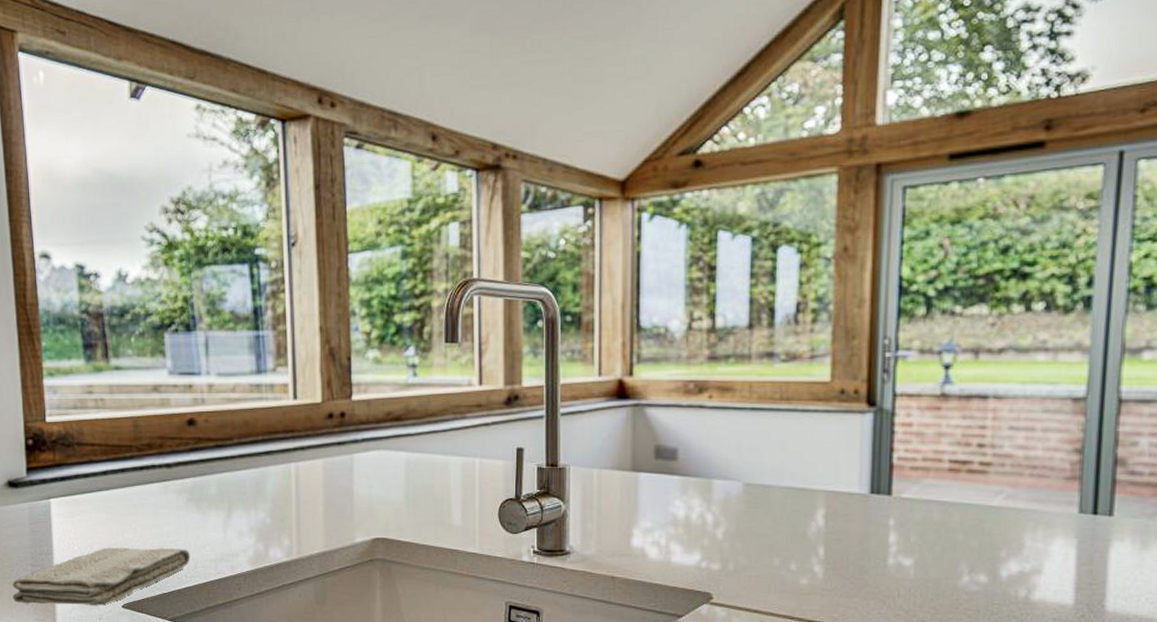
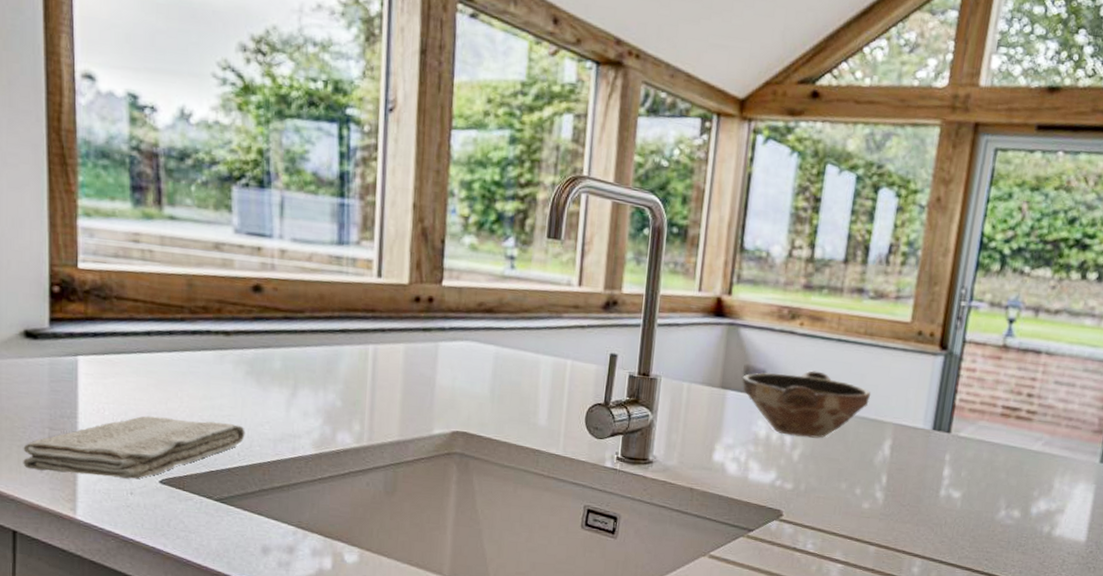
bowl: none [653,443,796,514] -> present [742,370,871,438]

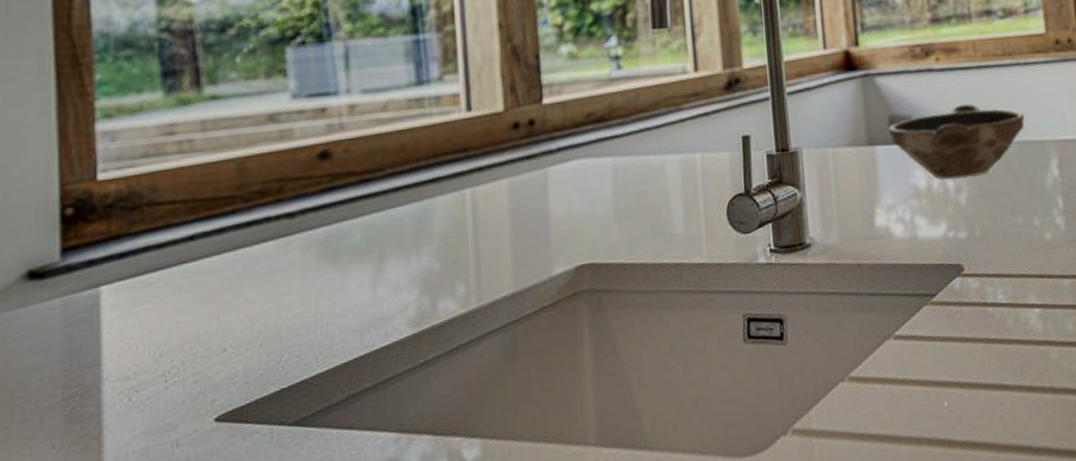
washcloth: present [23,416,245,479] -> none [27,322,323,449]

